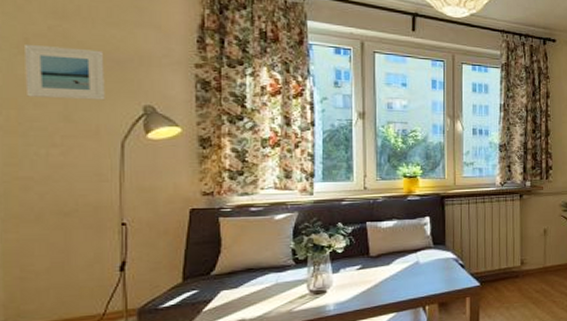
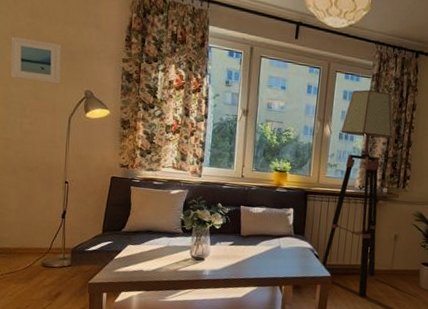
floor lamp: none [468,80,532,302] -> present [321,89,395,297]

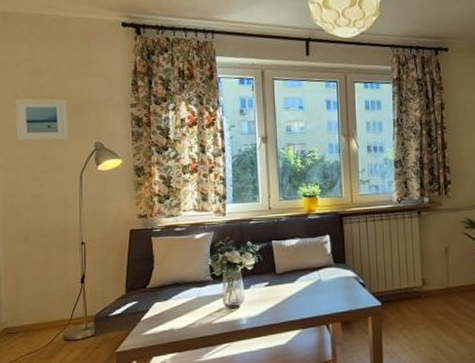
floor lamp: present [321,89,395,297] -> none [368,95,431,324]

